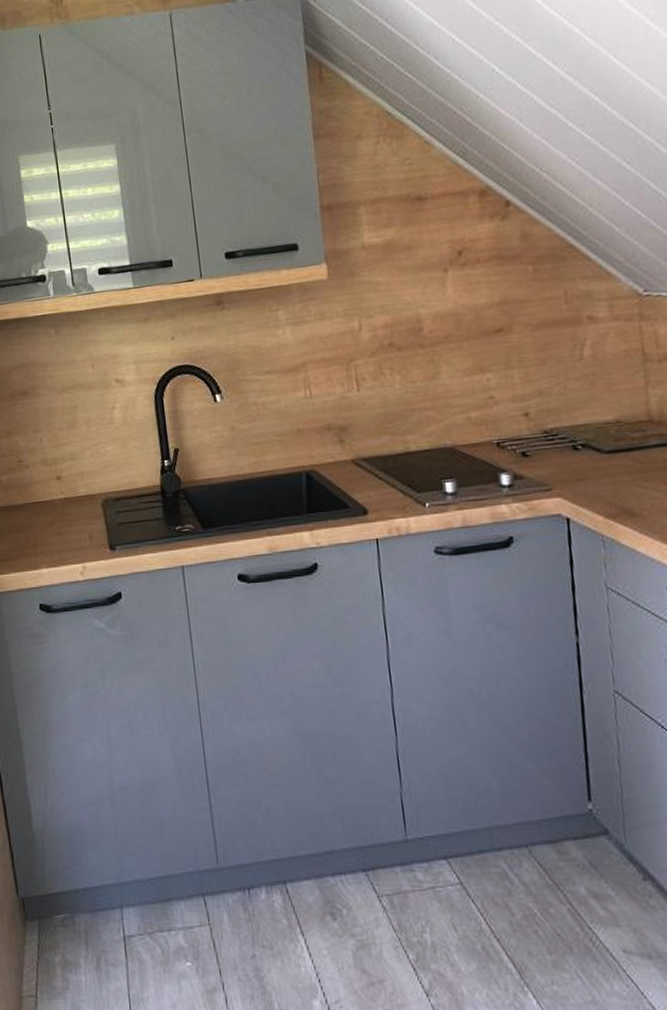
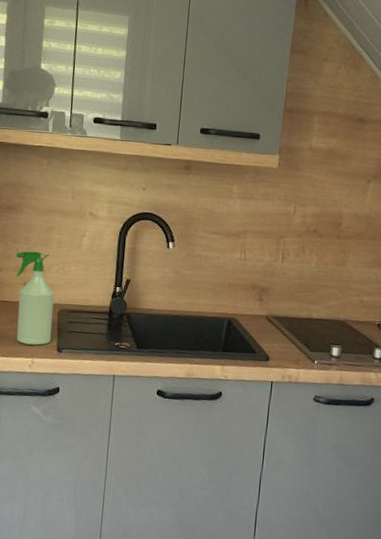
spray bottle: none [40,437,101,548] -> present [16,251,54,345]

